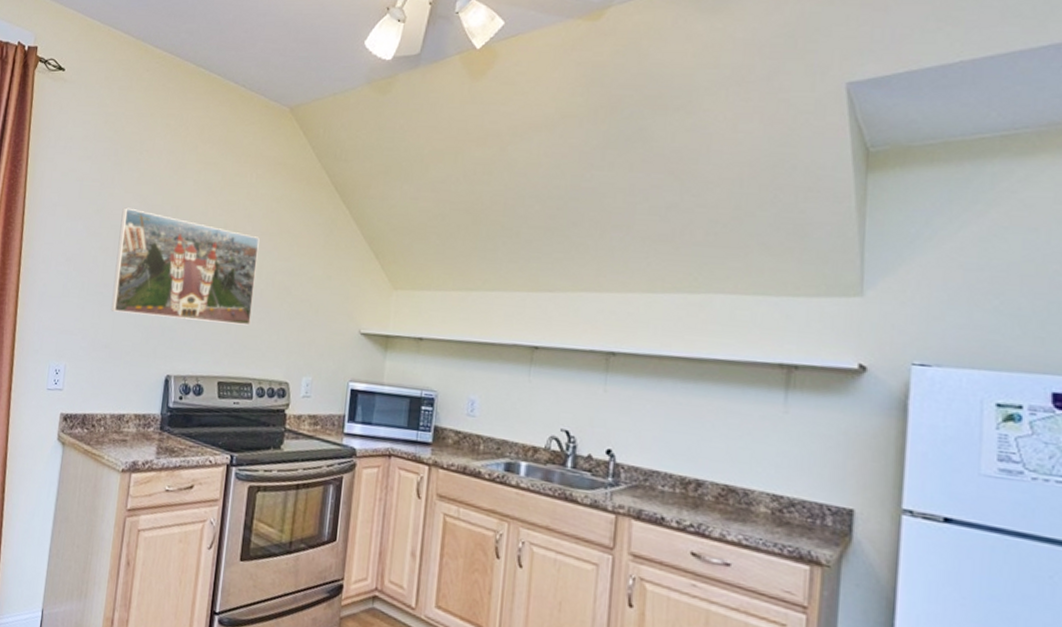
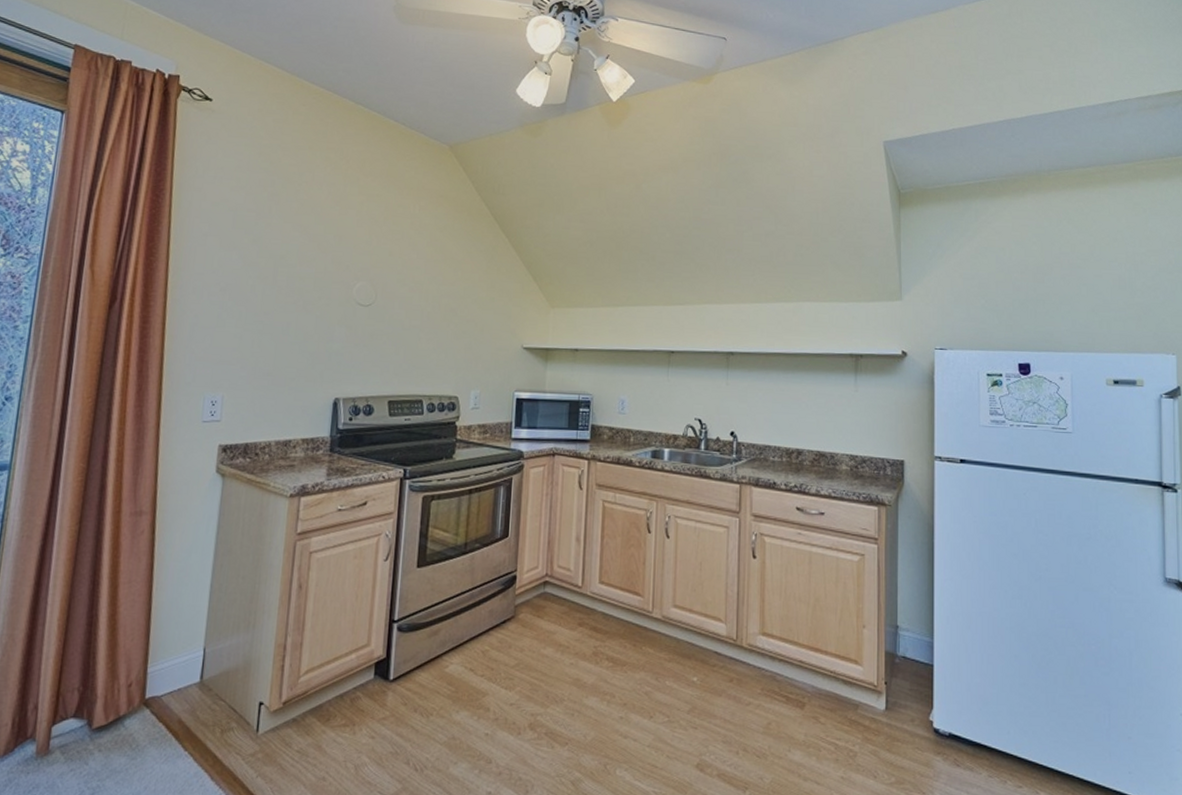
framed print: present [110,207,260,326] -> none [272,237,425,346]

